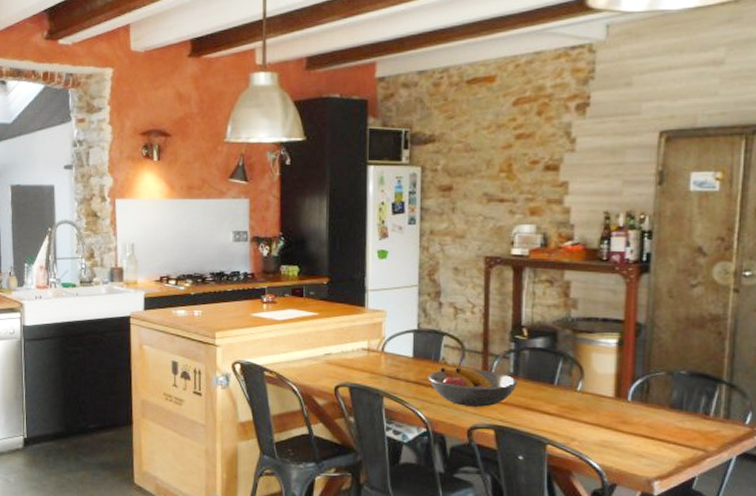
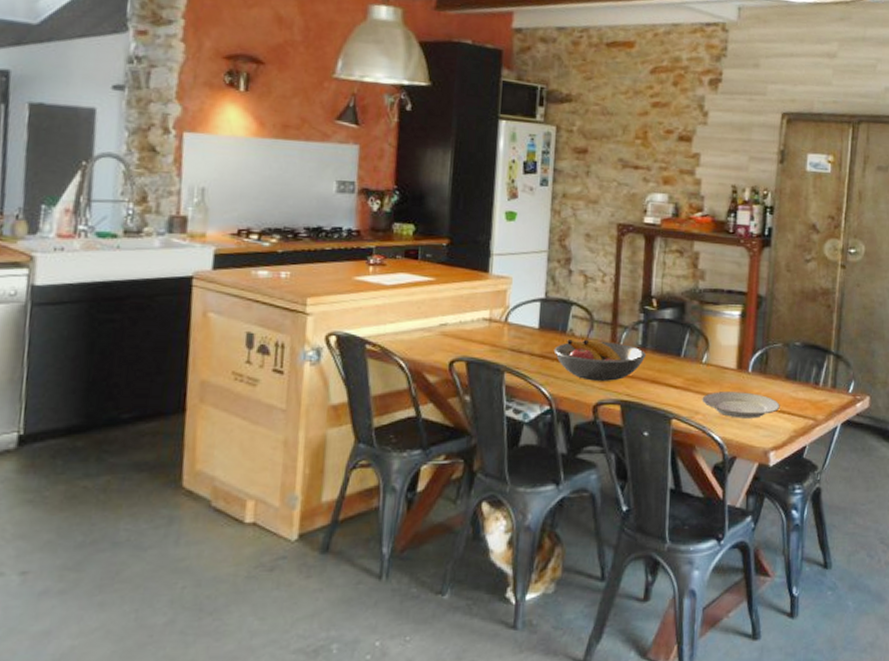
plate: none [578,419,664,447] -> present [702,391,780,419]

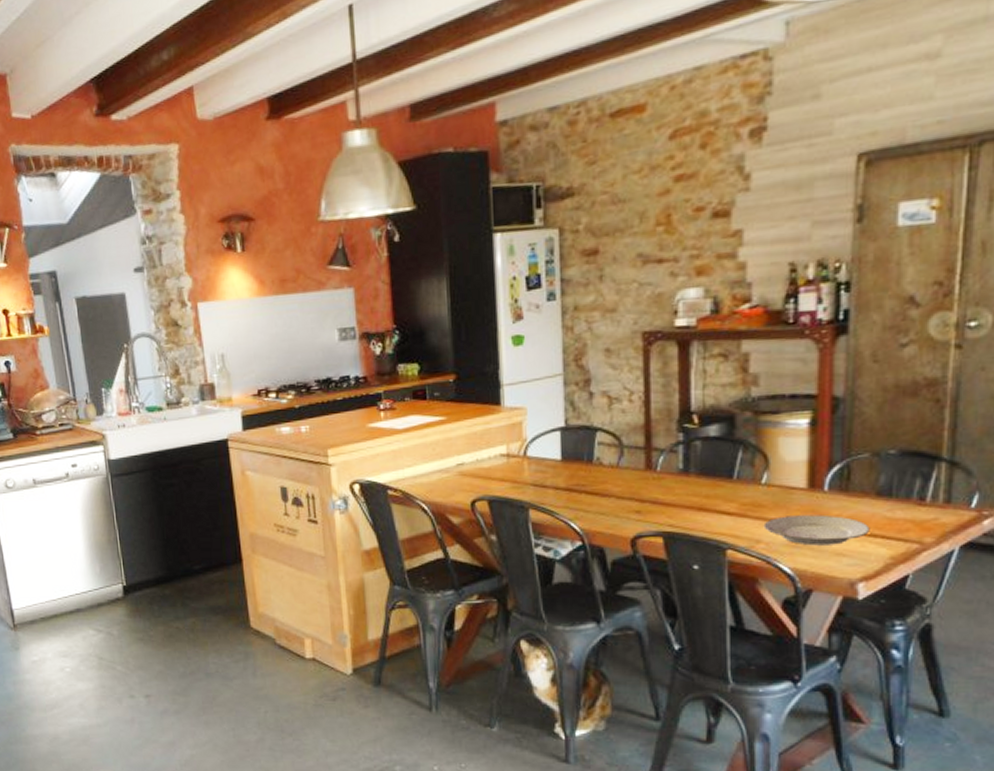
fruit bowl: present [553,340,647,381] -> none [580,468,690,513]

